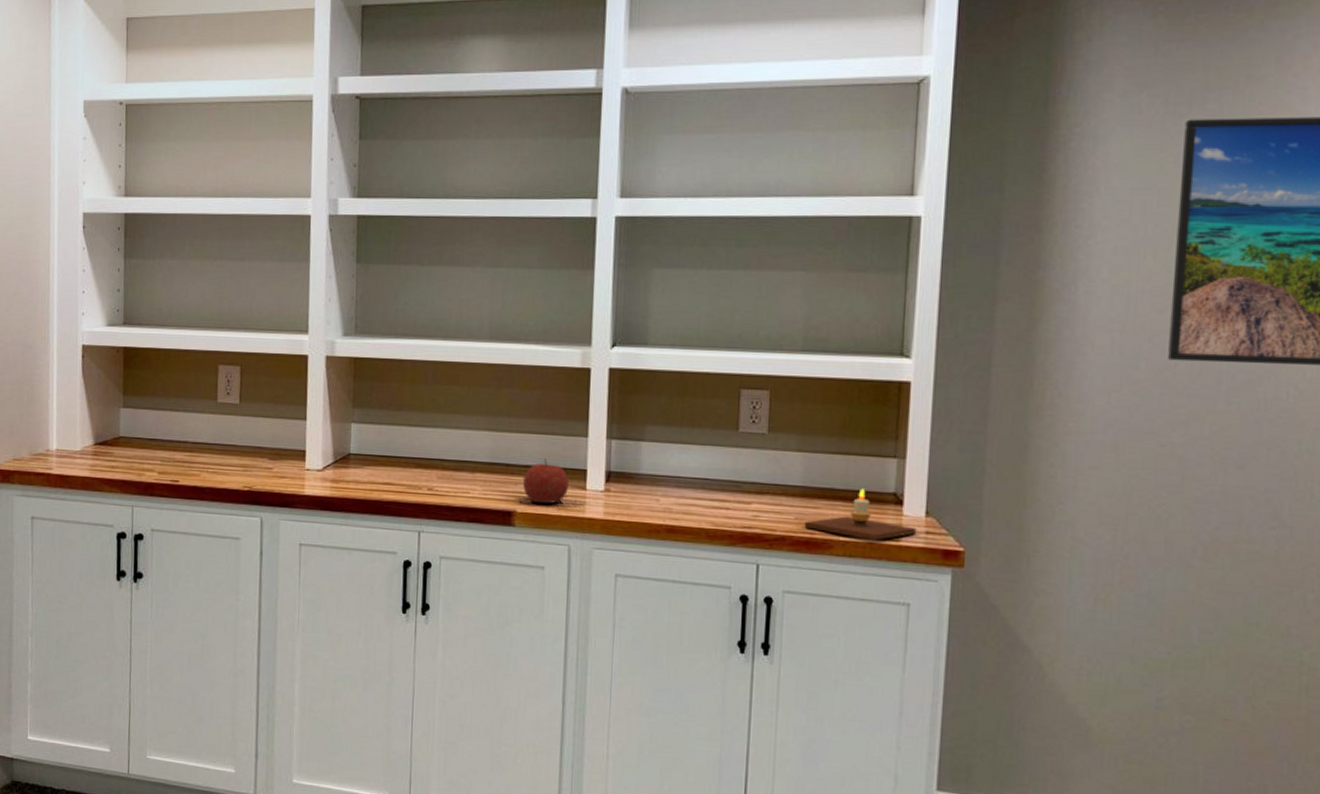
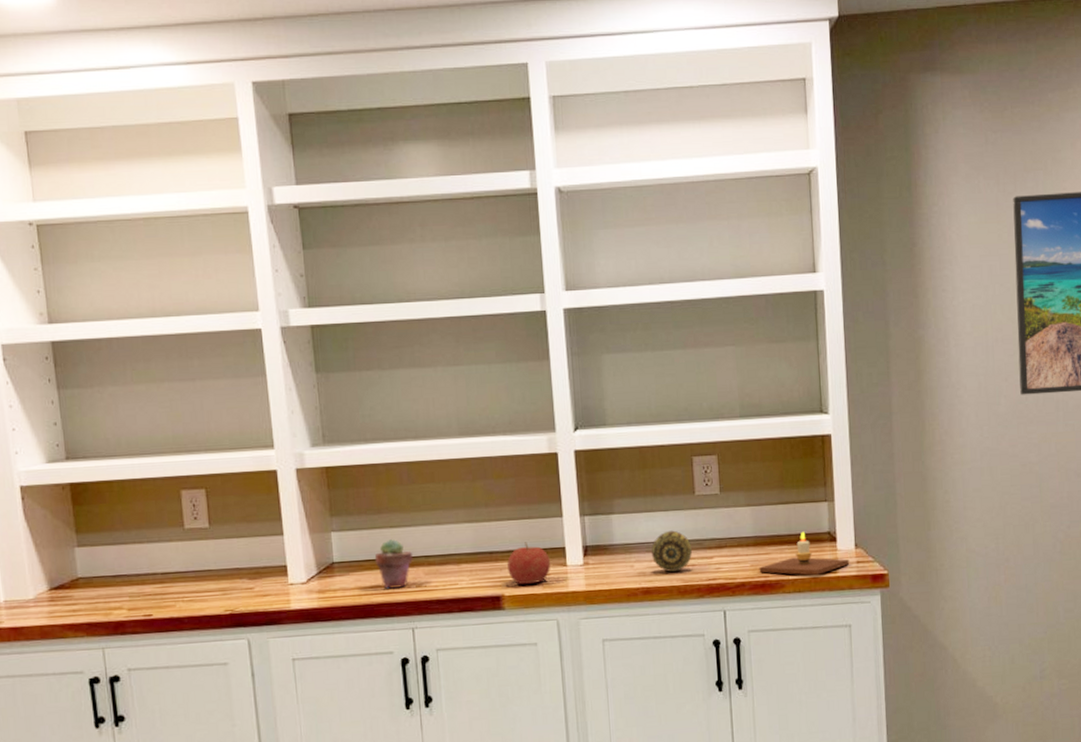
potted succulent: none [390,438,429,489] -> present [374,539,413,589]
decorative ball: none [680,467,728,514] -> present [651,530,692,573]

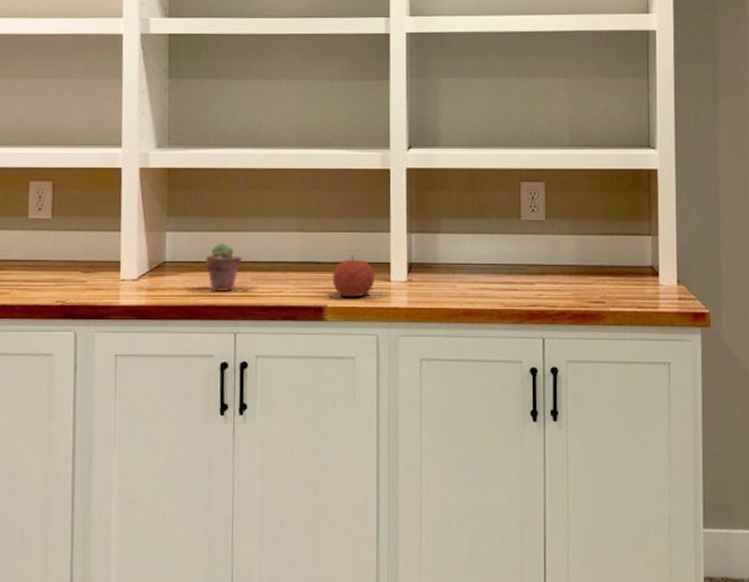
decorative ball: present [651,530,692,573] -> none [474,253,514,296]
candle: present [759,531,850,575] -> none [580,263,671,308]

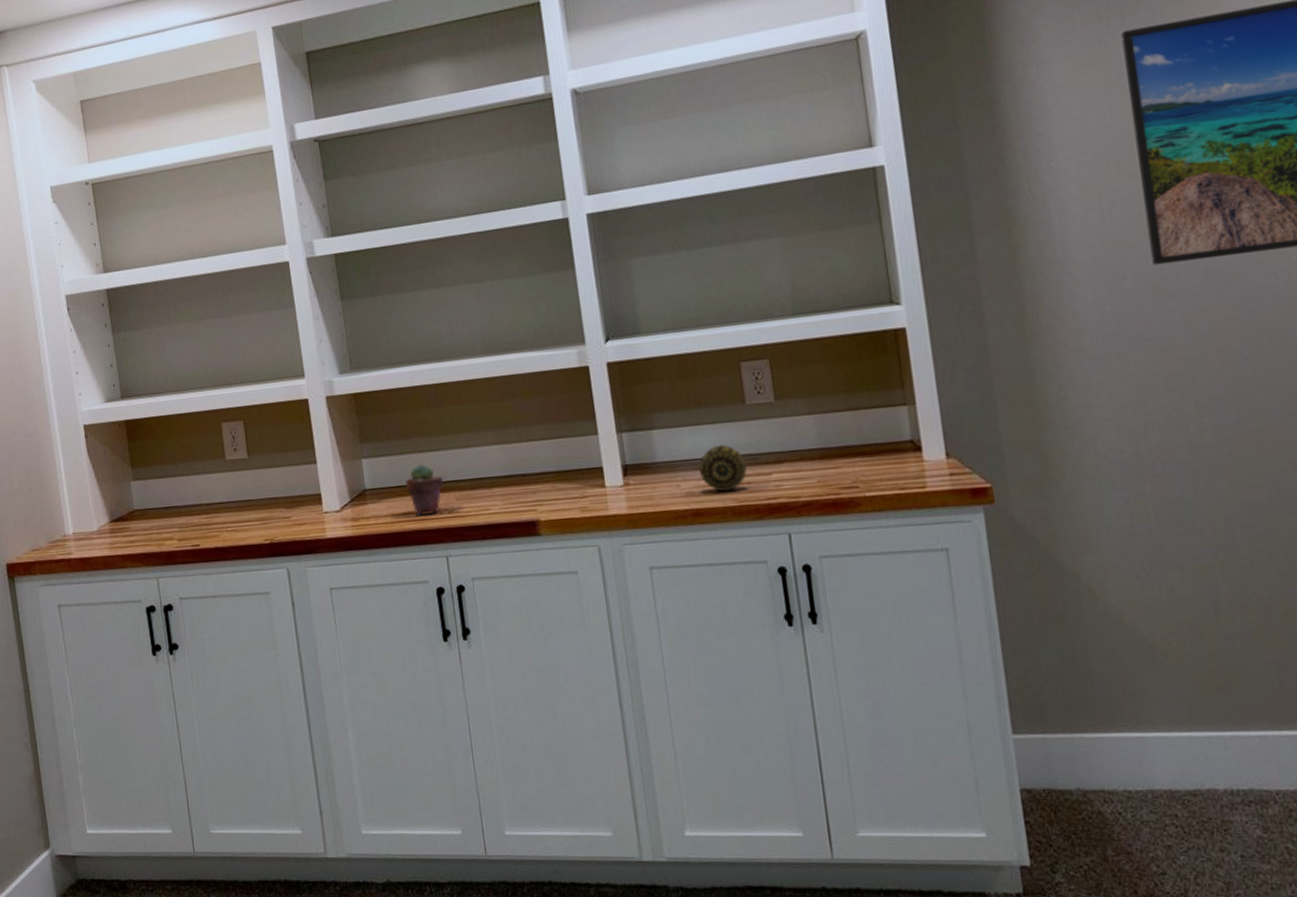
fruit: present [333,255,375,298] -> none [541,463,588,509]
decorative ball: none [474,253,514,296] -> present [698,444,747,492]

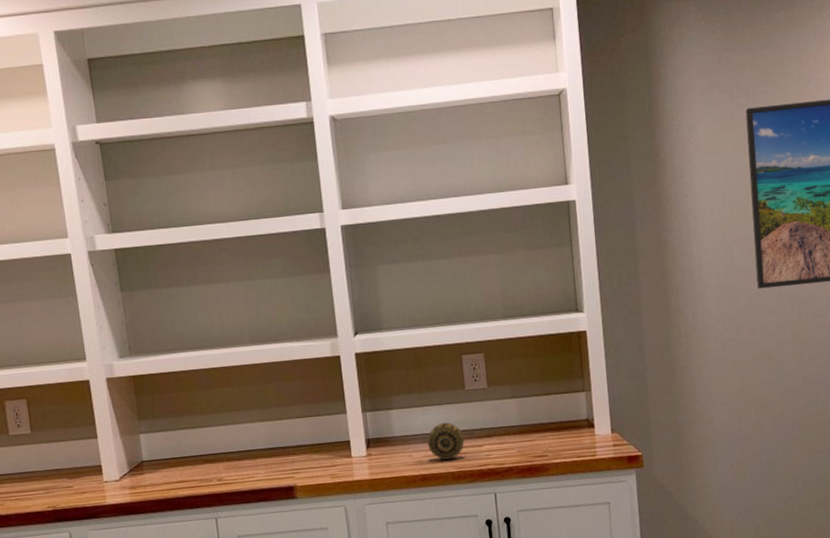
potted succulent: present [405,464,444,516] -> none [179,439,214,483]

